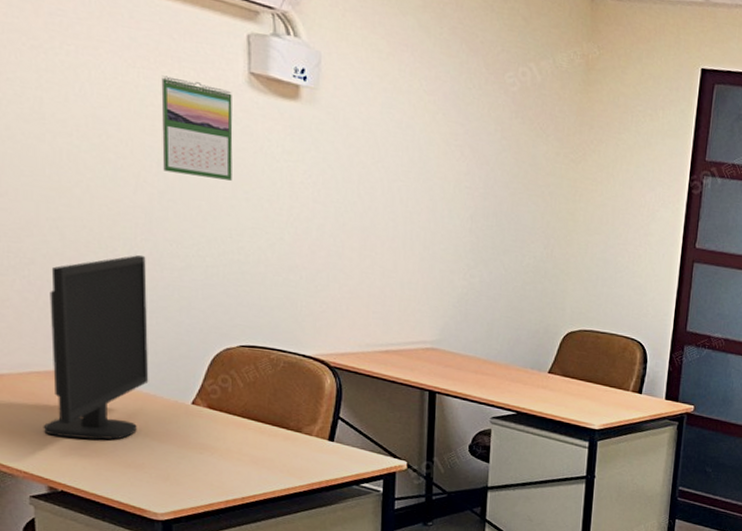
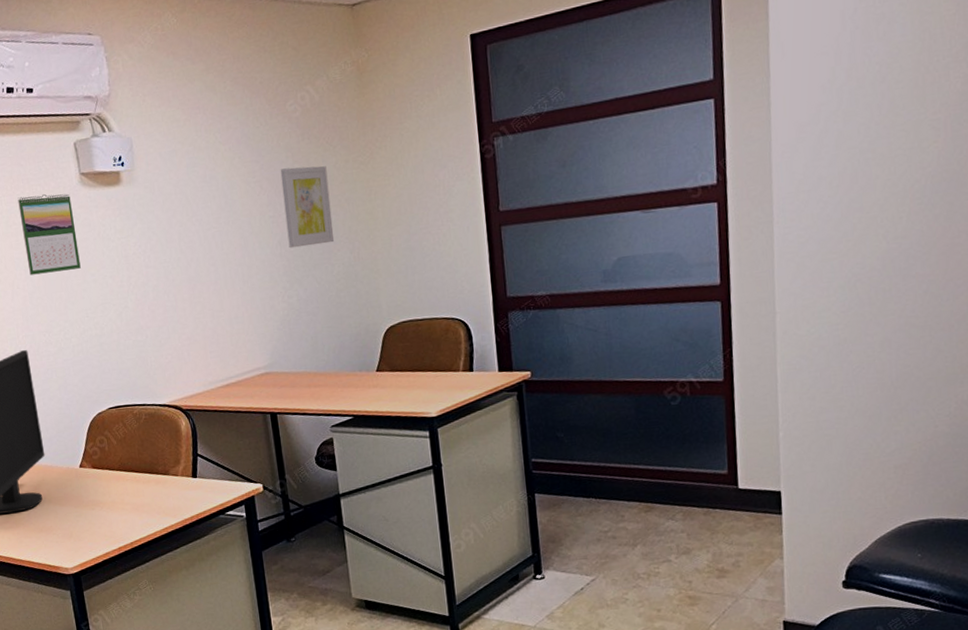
wall art: none [481,140,536,233] -> present [280,165,335,249]

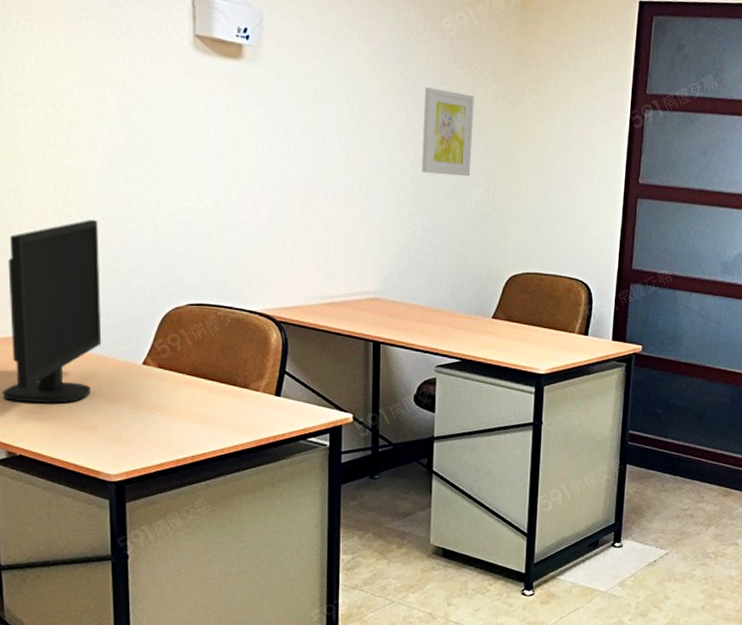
calendar: present [17,193,81,275] -> none [111,43,179,142]

